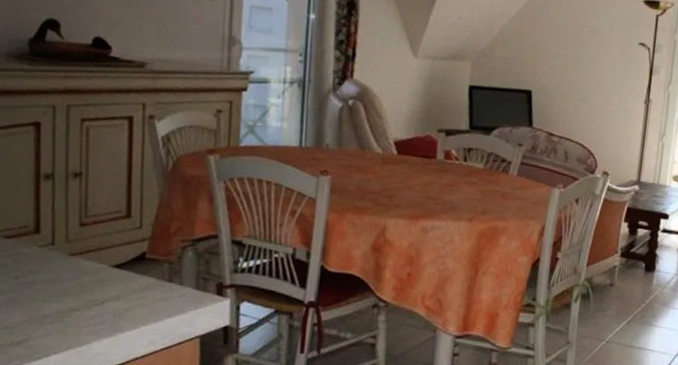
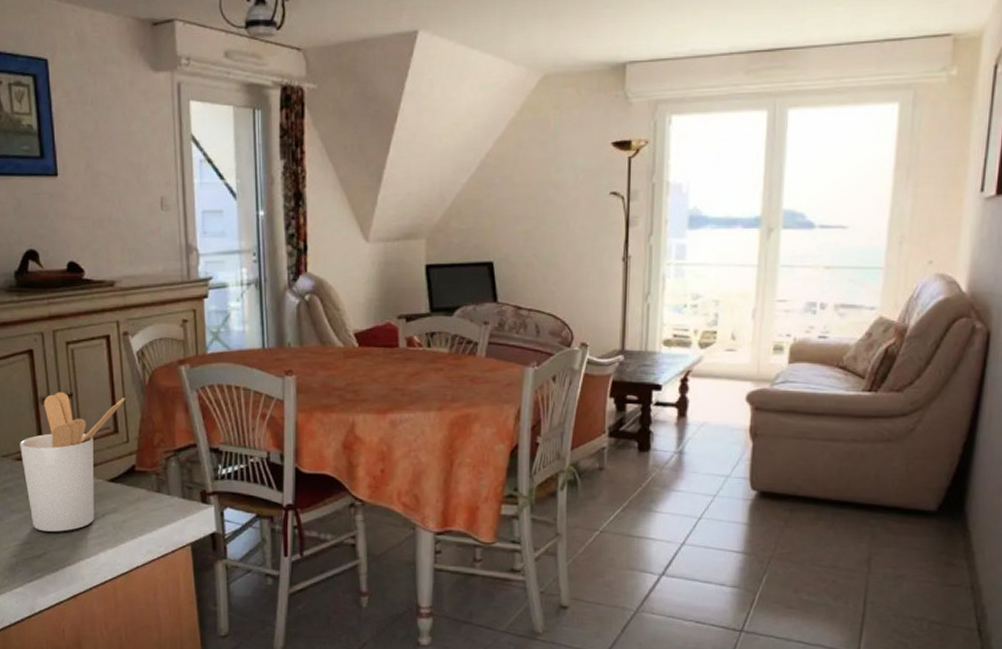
utensil holder: none [11,169,143,318] -> present [20,392,125,532]

